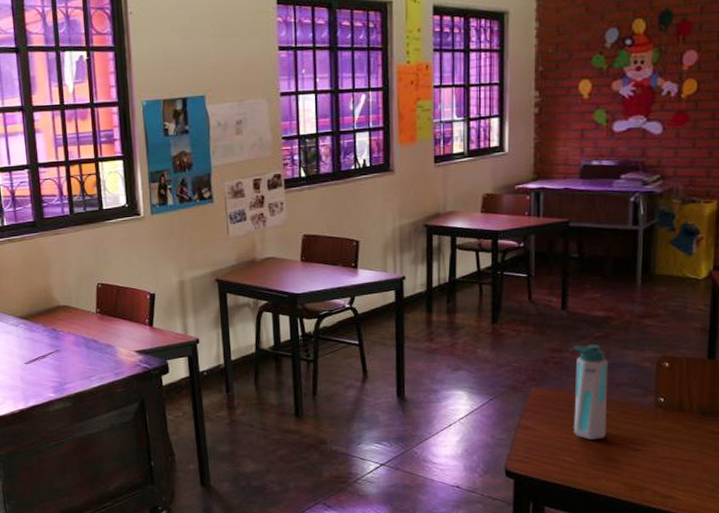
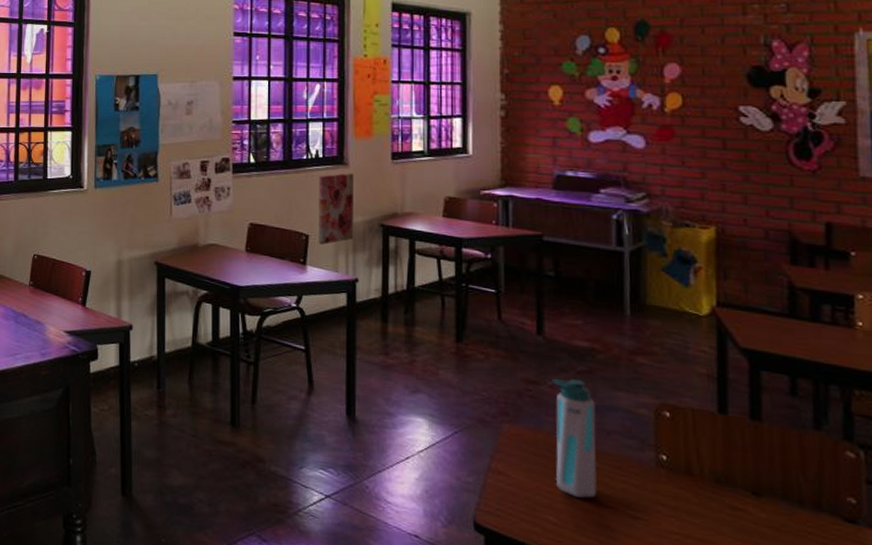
wall art: none [367,179,400,248] -> present [318,173,355,244]

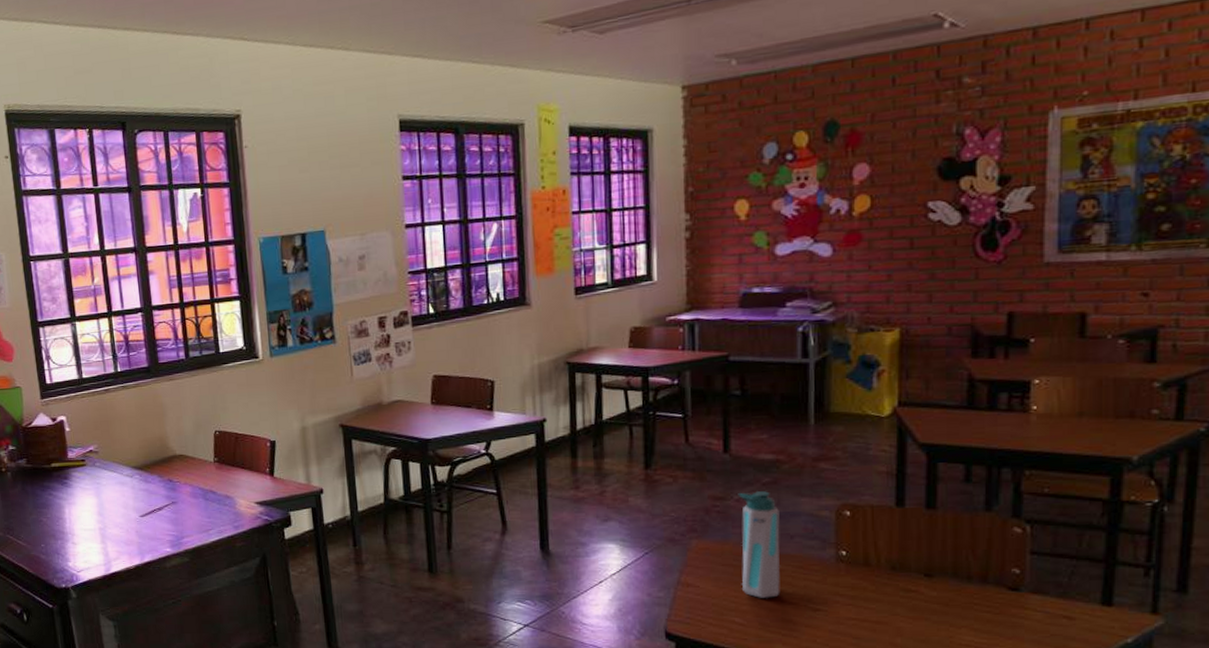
wall art: present [318,173,355,244] -> none [501,313,540,389]

